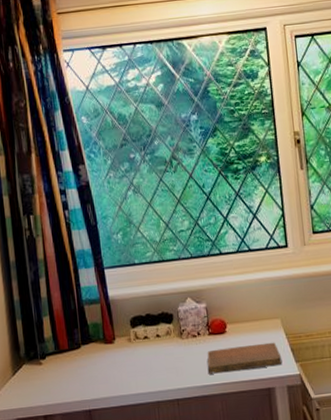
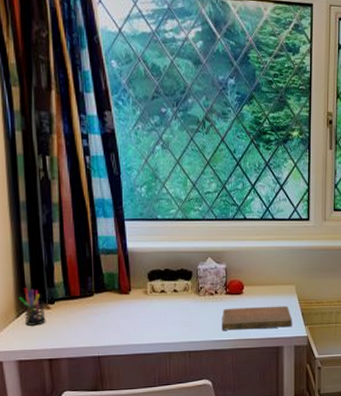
pen holder: none [14,345,39,383] -> present [19,288,46,326]

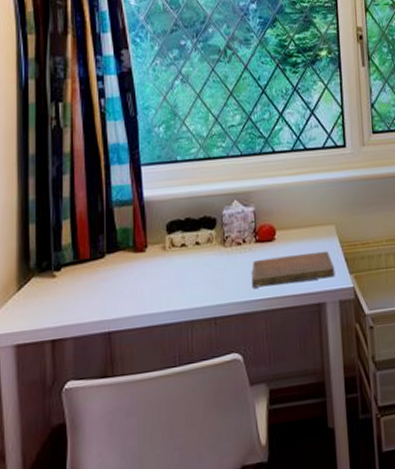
pen holder: present [19,288,46,326] -> none [21,254,51,300]

